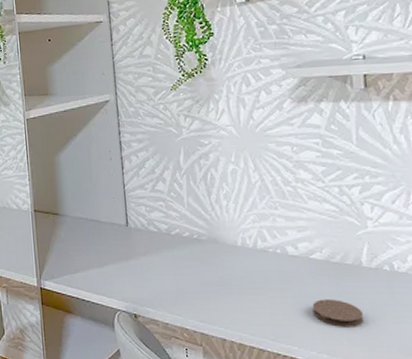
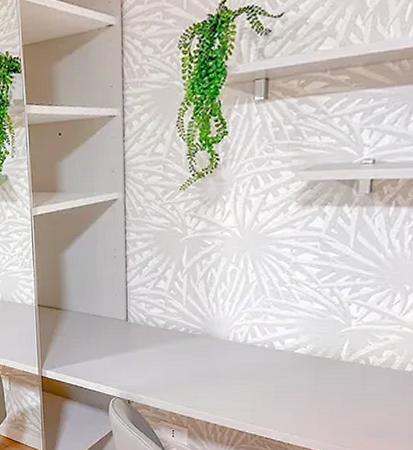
coaster: present [312,299,363,327] -> none [290,389,335,413]

